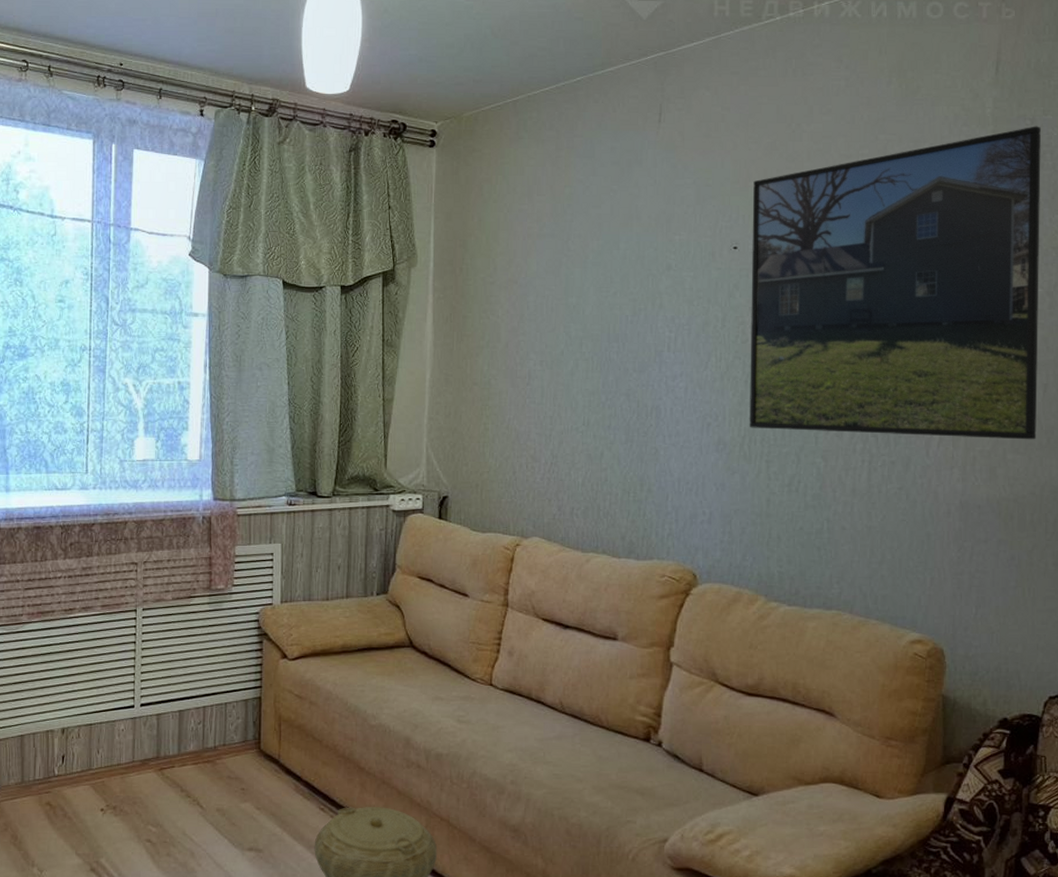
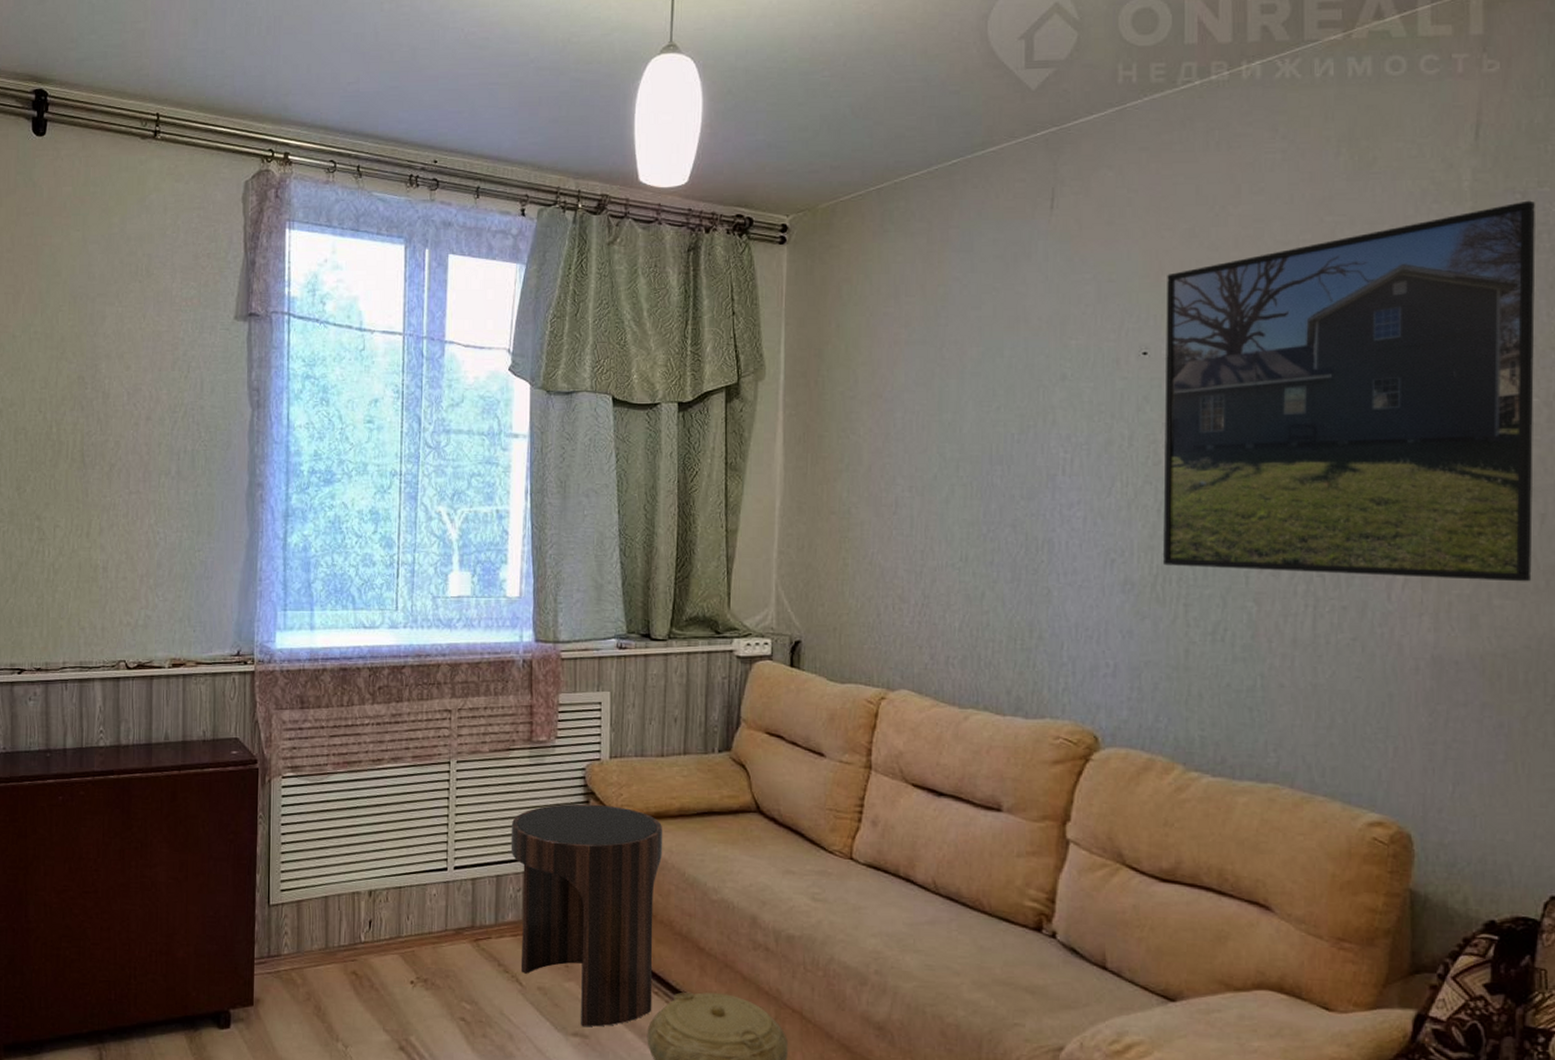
side table: none [192,644,328,842] -> present [510,803,663,1027]

